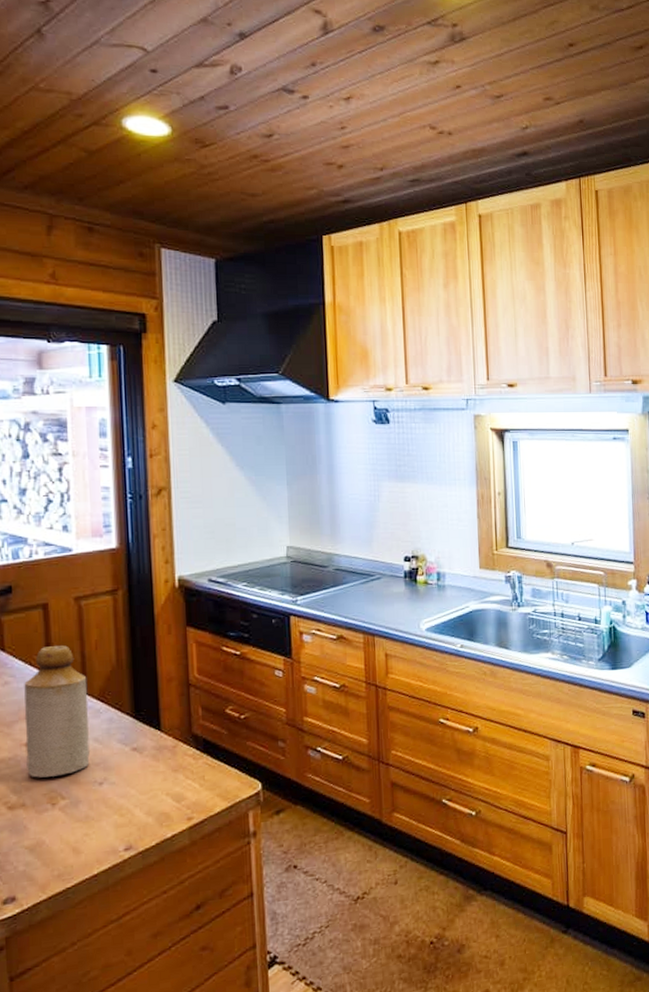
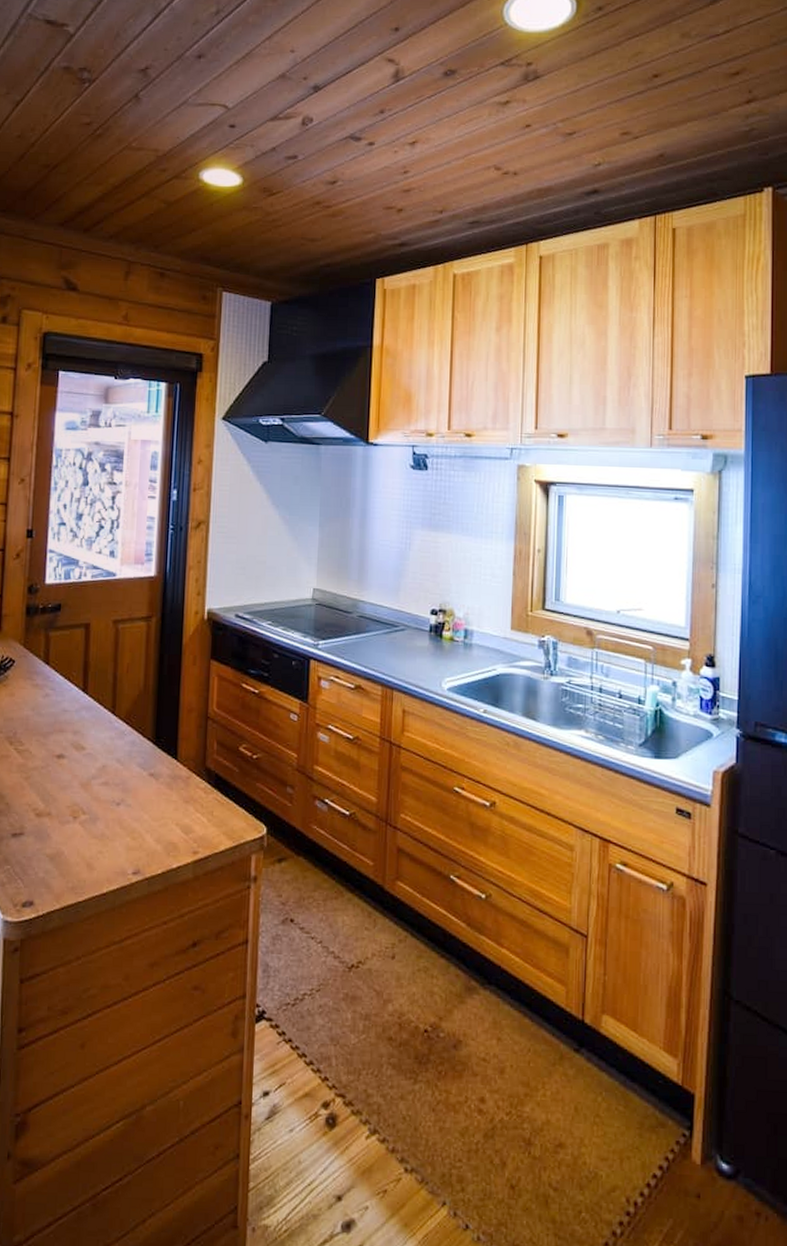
bottle: present [24,645,91,778] -> none [56,665,117,791]

